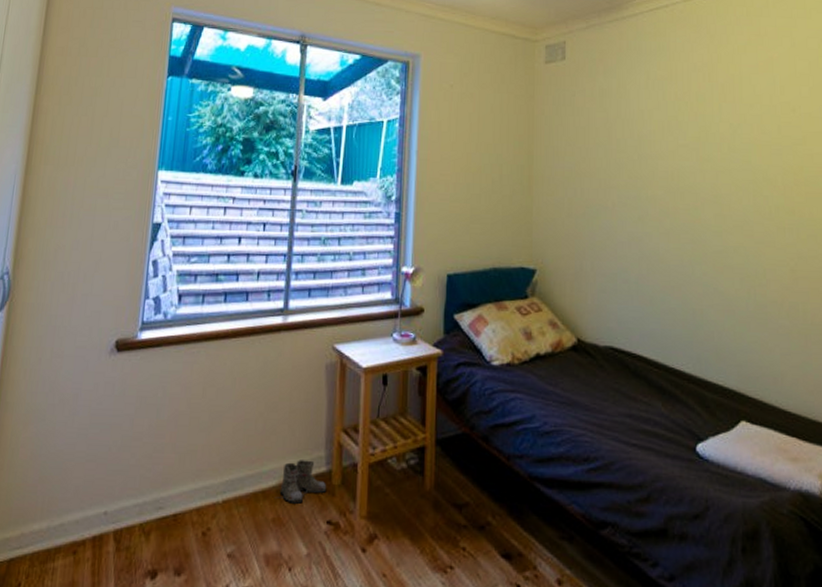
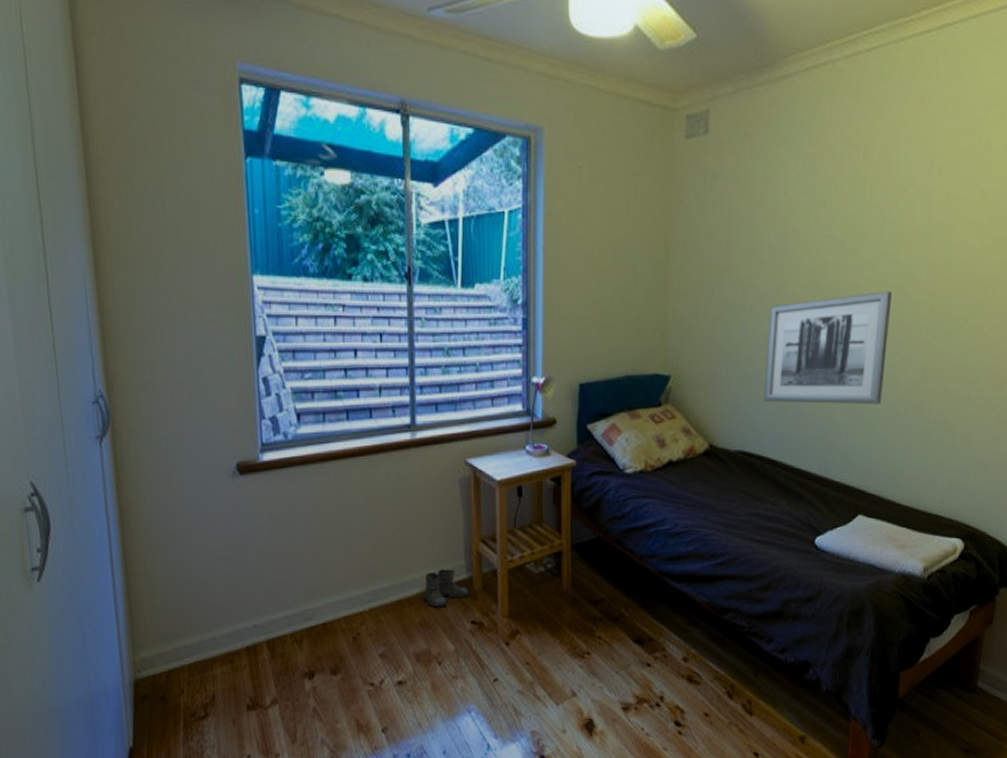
wall art: none [630,194,752,304] -> present [764,290,892,404]

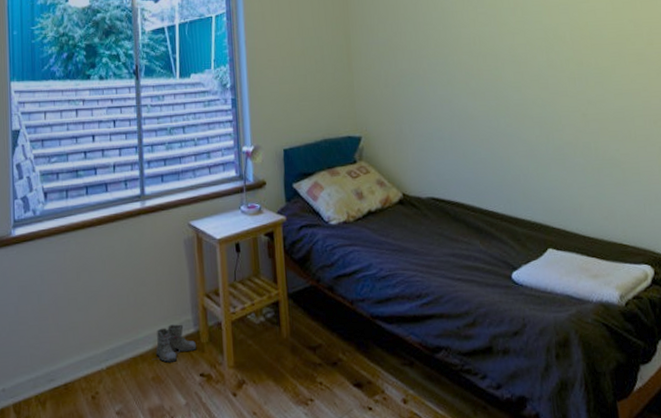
wall art: present [764,290,892,404] -> none [440,51,551,153]

